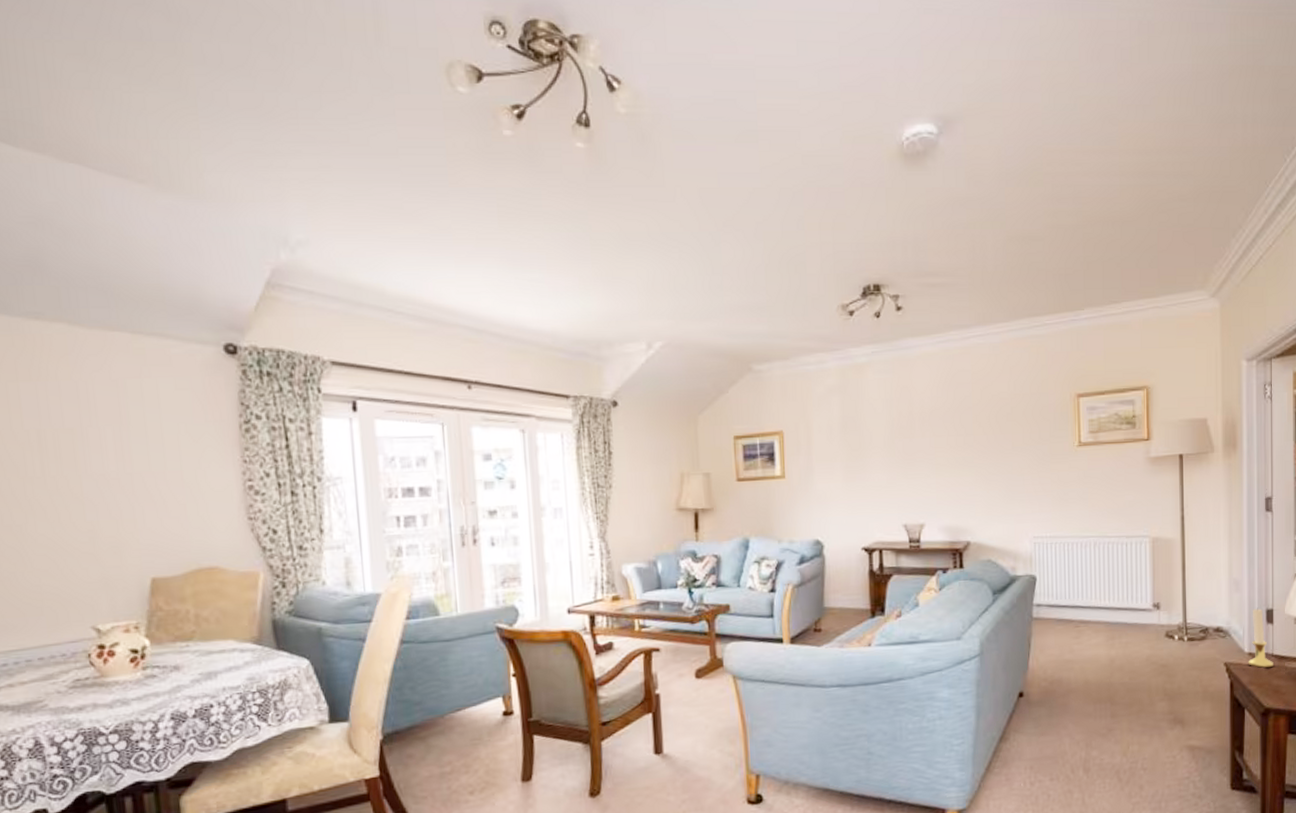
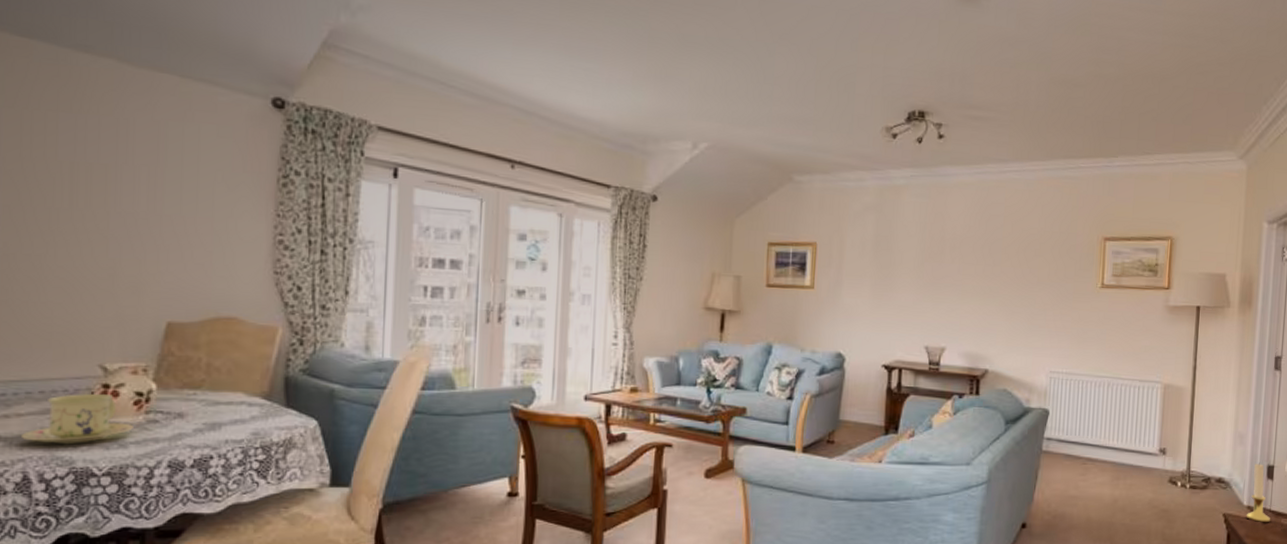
cup and saucer: none [26,654,133,707] -> present [20,393,133,443]

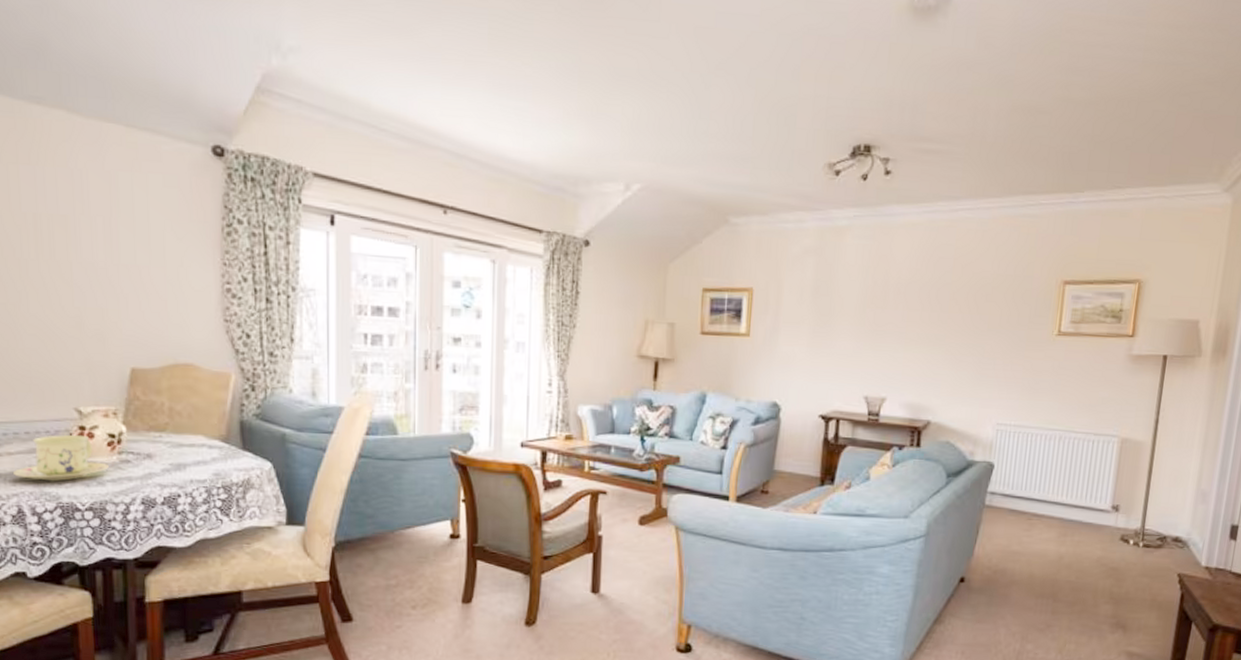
candle holder: present [1246,463,1271,523] -> none [1203,522,1231,585]

